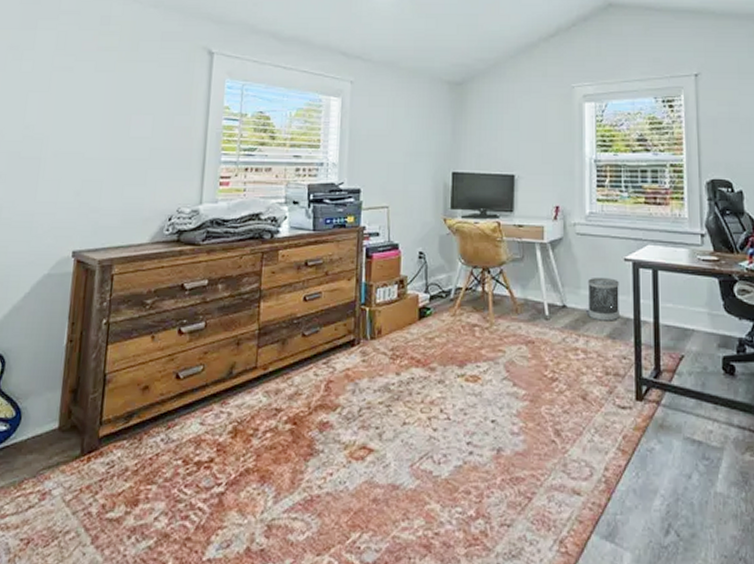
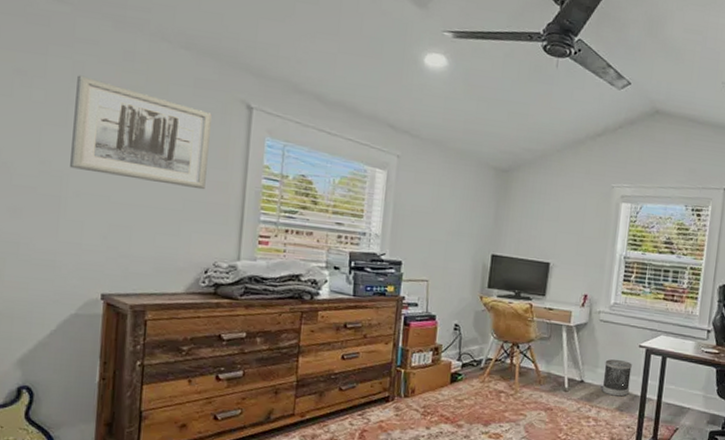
wall art: none [50,43,177,137] -> present [70,75,212,190]

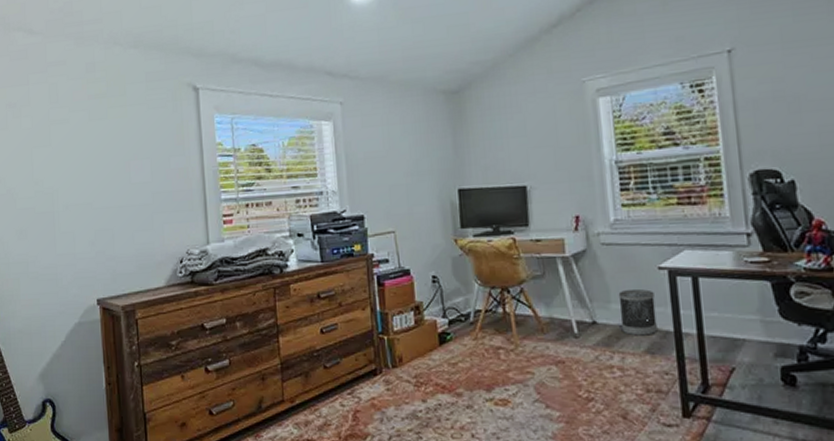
wall art: present [70,75,212,190] -> none [53,95,169,184]

